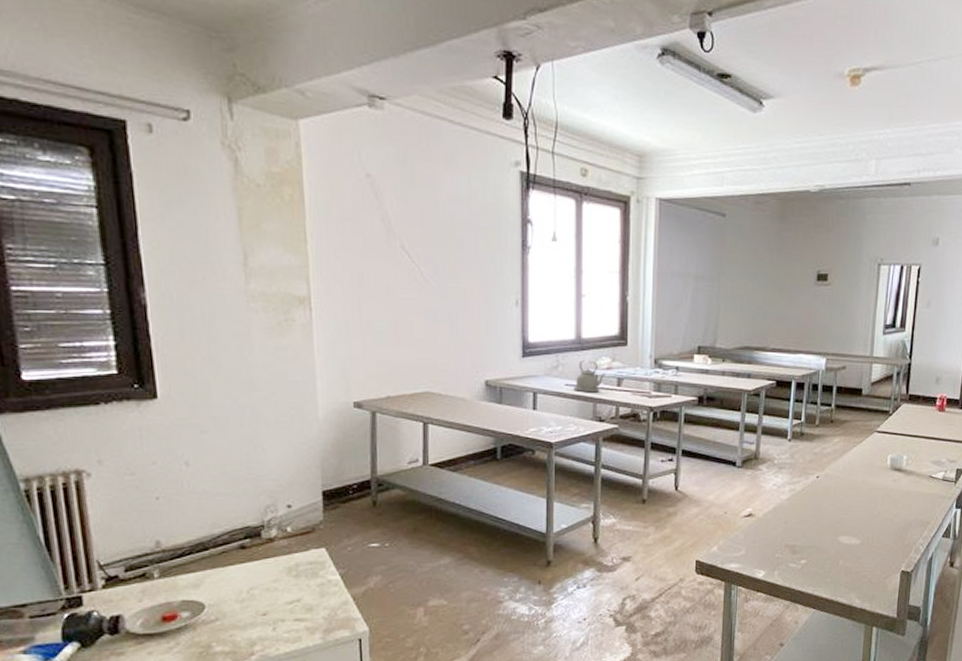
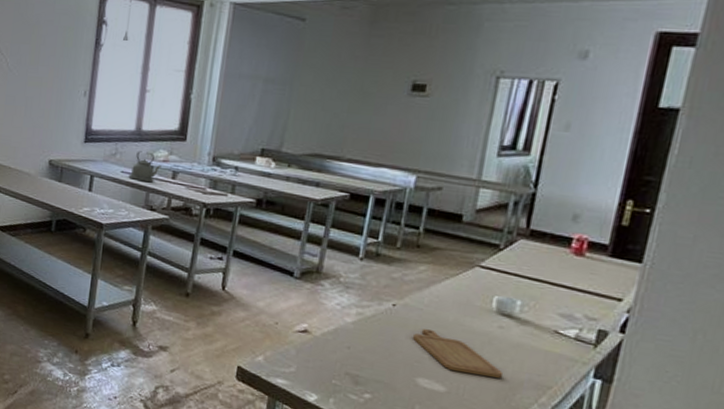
chopping board: none [834,493,899,525] -> present [413,329,504,379]

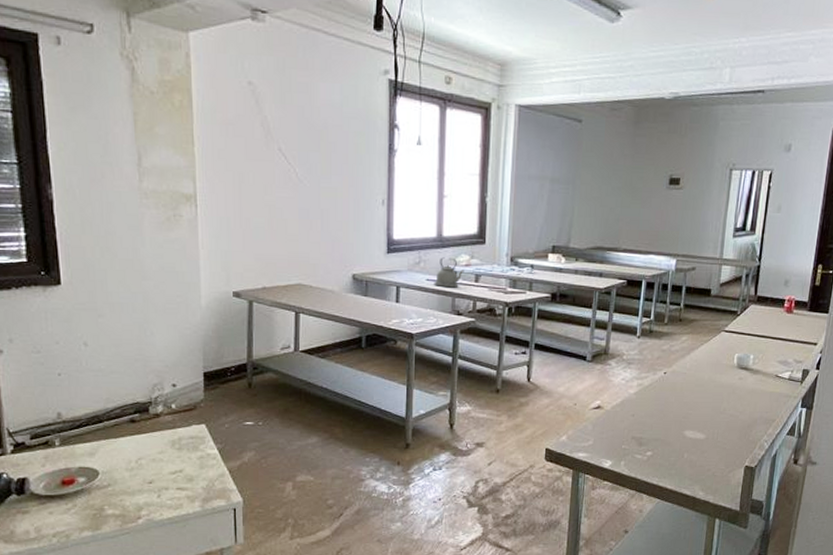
chopping board: present [413,329,504,379] -> none [680,389,744,421]

